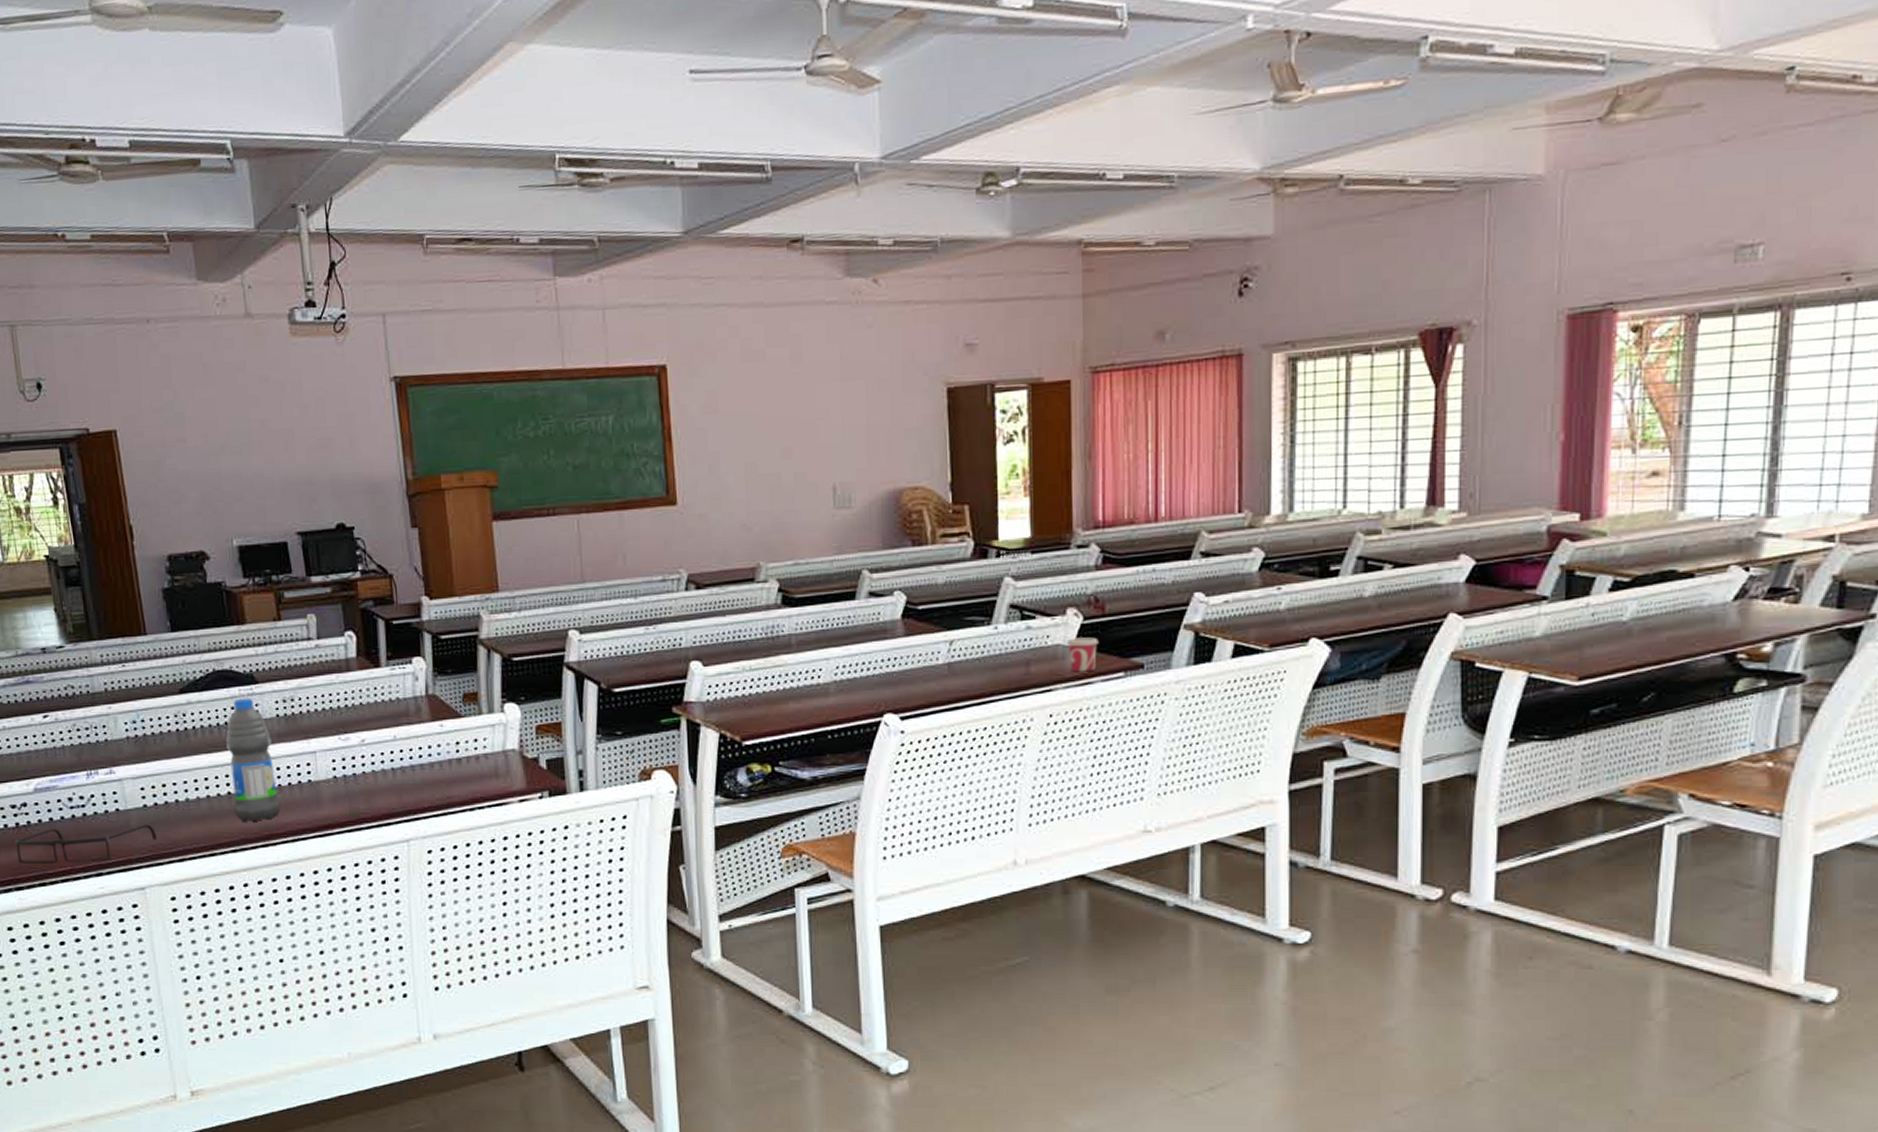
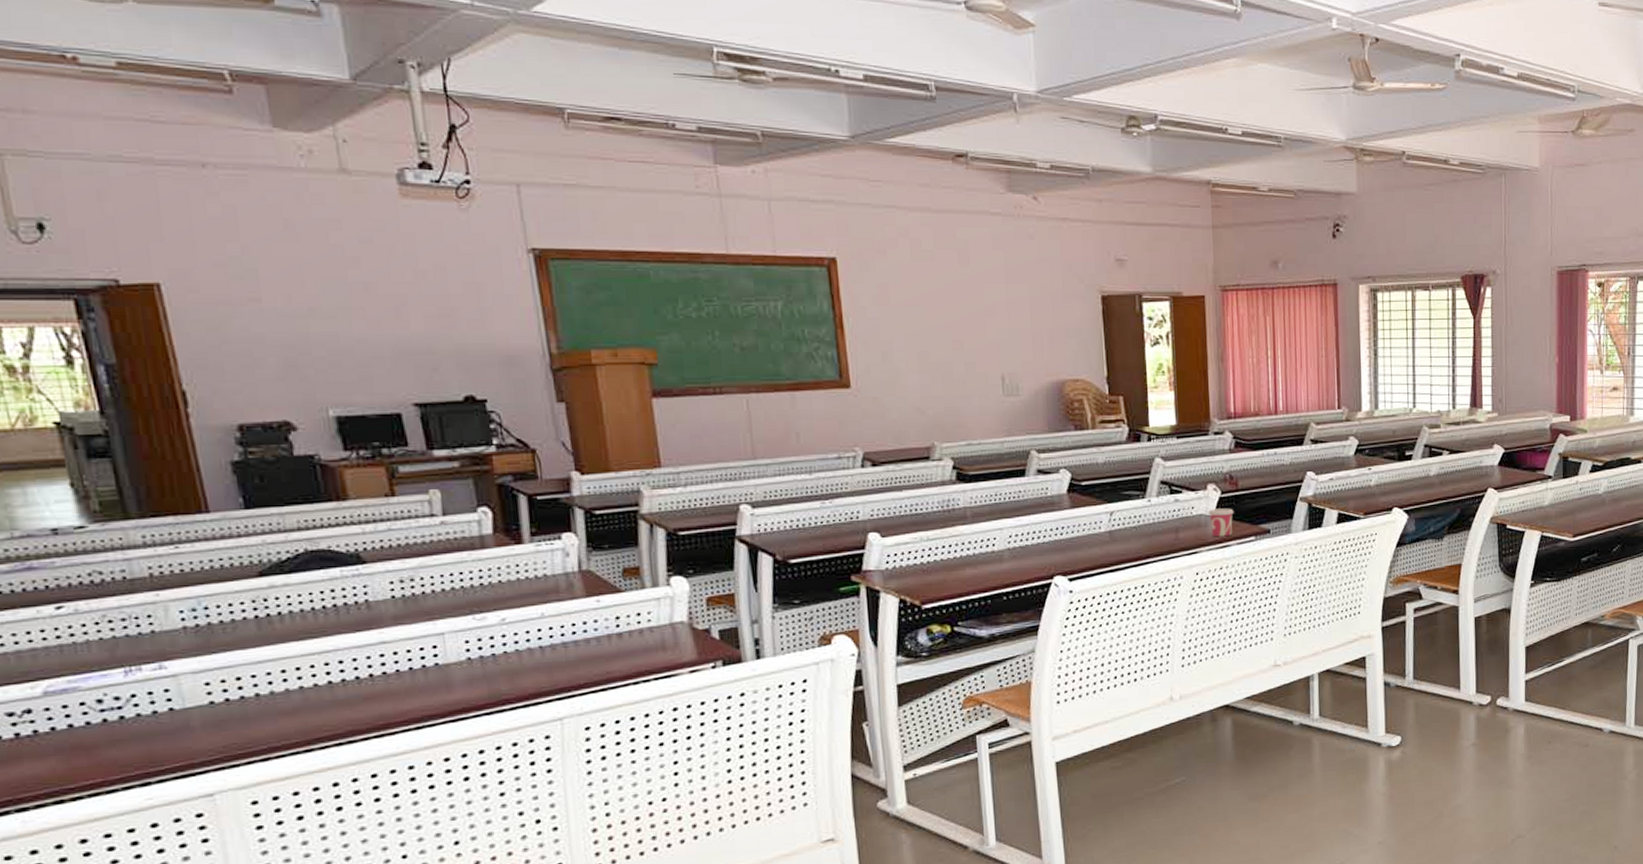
glasses: present [14,824,158,864] -> none [13,723,231,781]
water bottle: present [225,698,281,822] -> none [323,579,400,712]

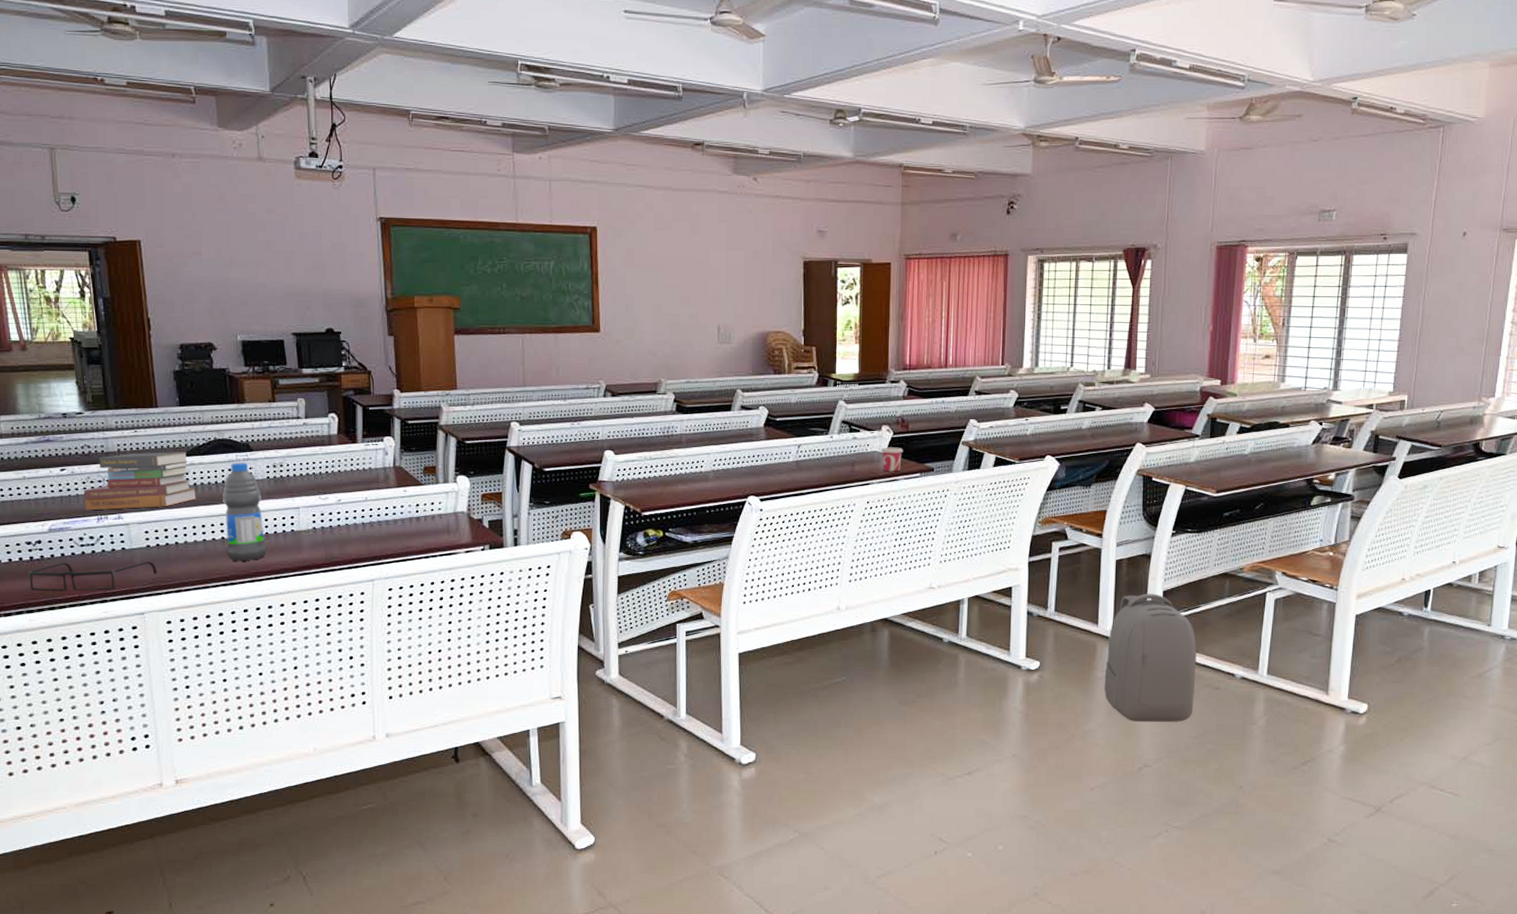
glasses: none [13,723,231,781] -> present [28,561,158,591]
books: none [98,569,284,662] -> present [84,451,196,511]
water bottle: none [323,579,400,712] -> present [222,462,267,562]
backpack: none [1470,650,1564,791] -> present [1104,593,1197,722]

